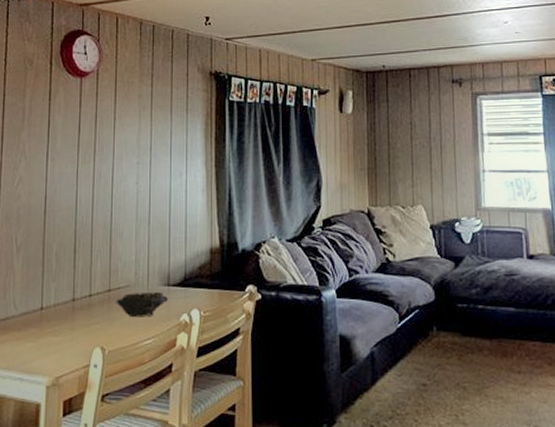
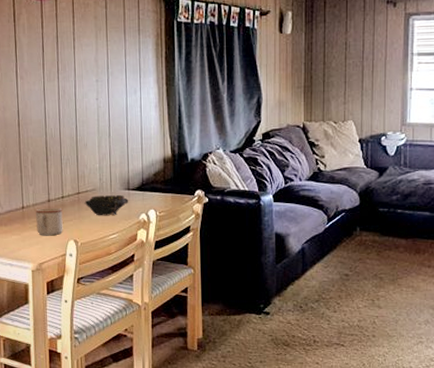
mug: none [56,308,89,343] -> present [36,208,63,236]

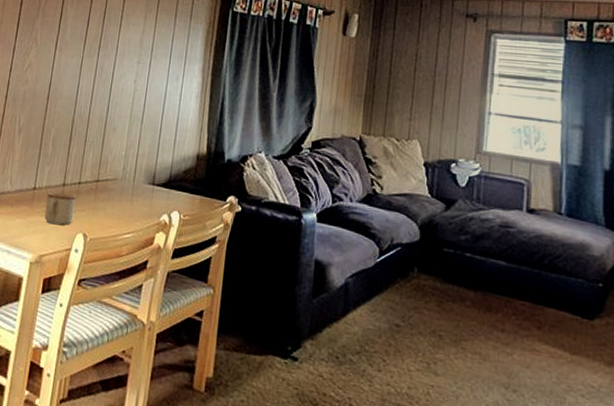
bowl: present [84,195,128,216] -> none [102,186,151,212]

